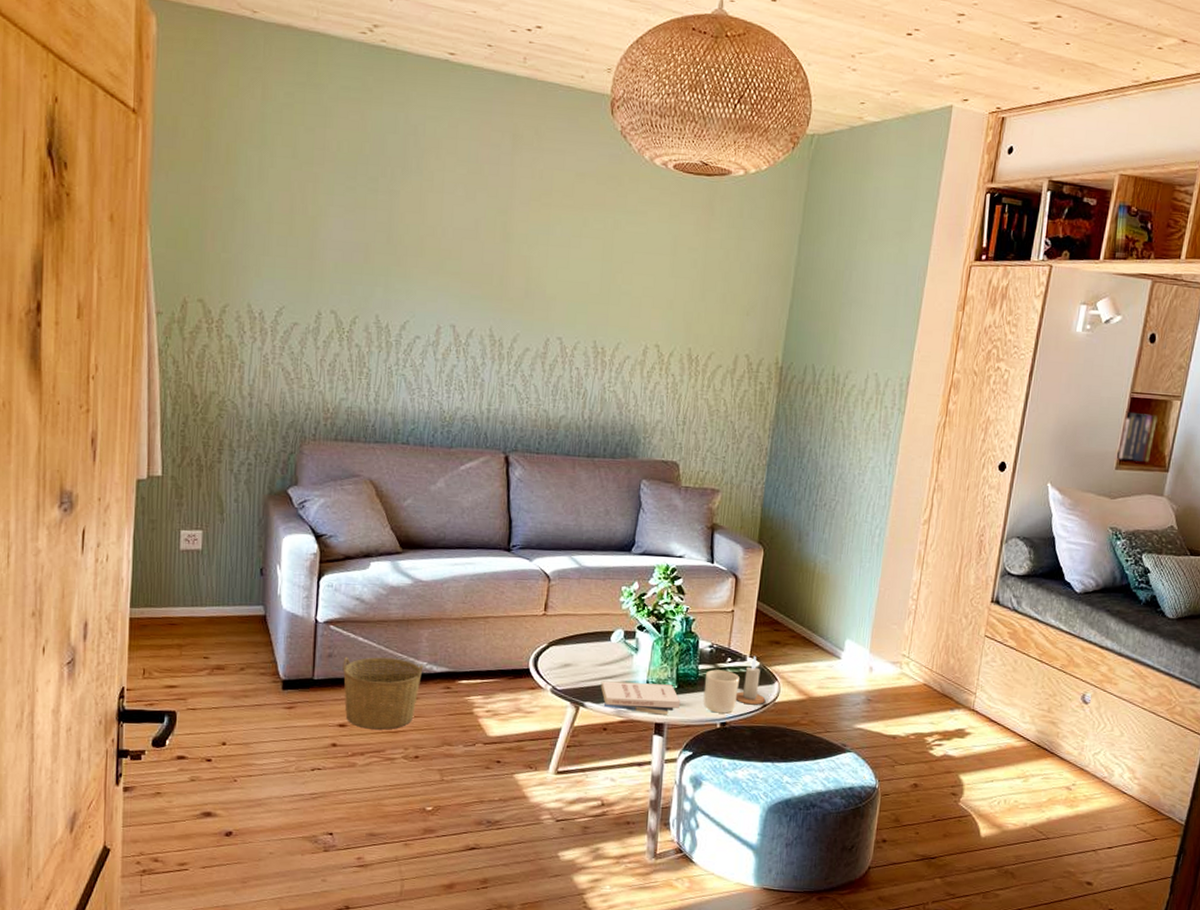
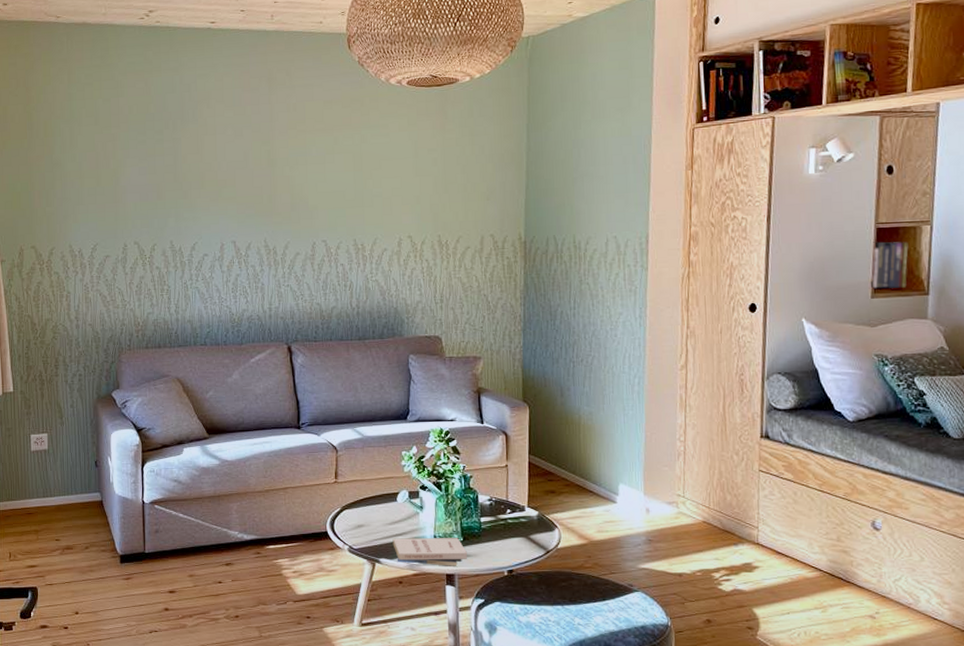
basket: present [342,656,424,730] -> none [168,530,236,594]
mug: present [703,669,739,714] -> none [487,521,521,562]
candle: present [735,655,766,705] -> none [519,505,548,552]

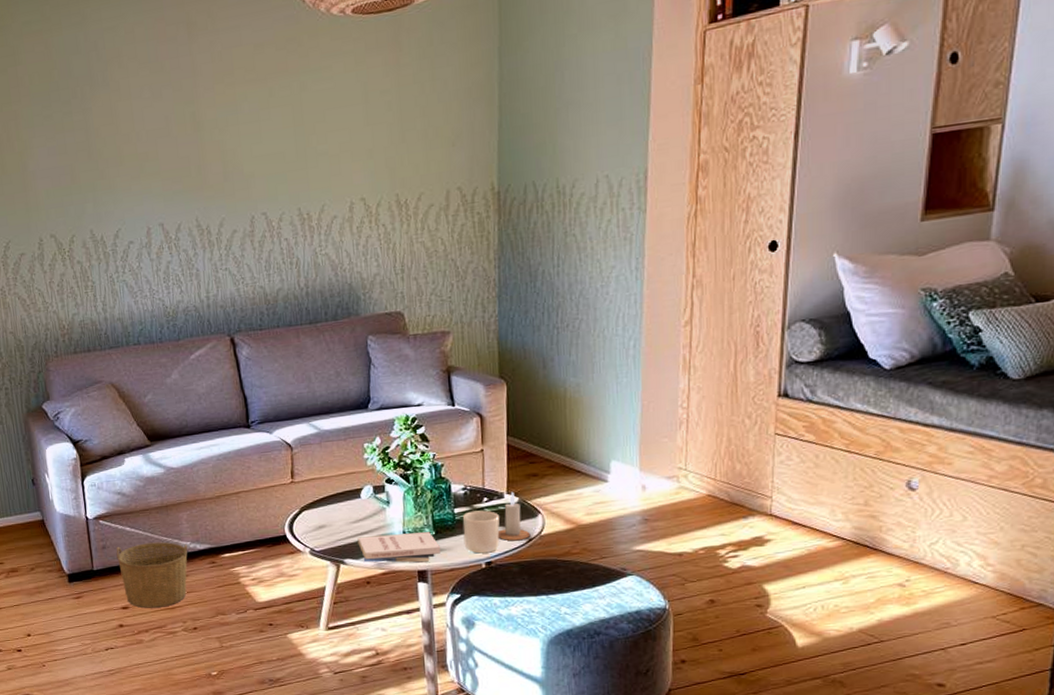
basket: none [168,530,236,594] -> present [116,542,188,608]
mug: none [487,521,521,562] -> present [462,510,500,554]
candle: none [519,505,548,552] -> present [497,491,531,541]
books: present [870,241,909,289] -> none [920,148,972,210]

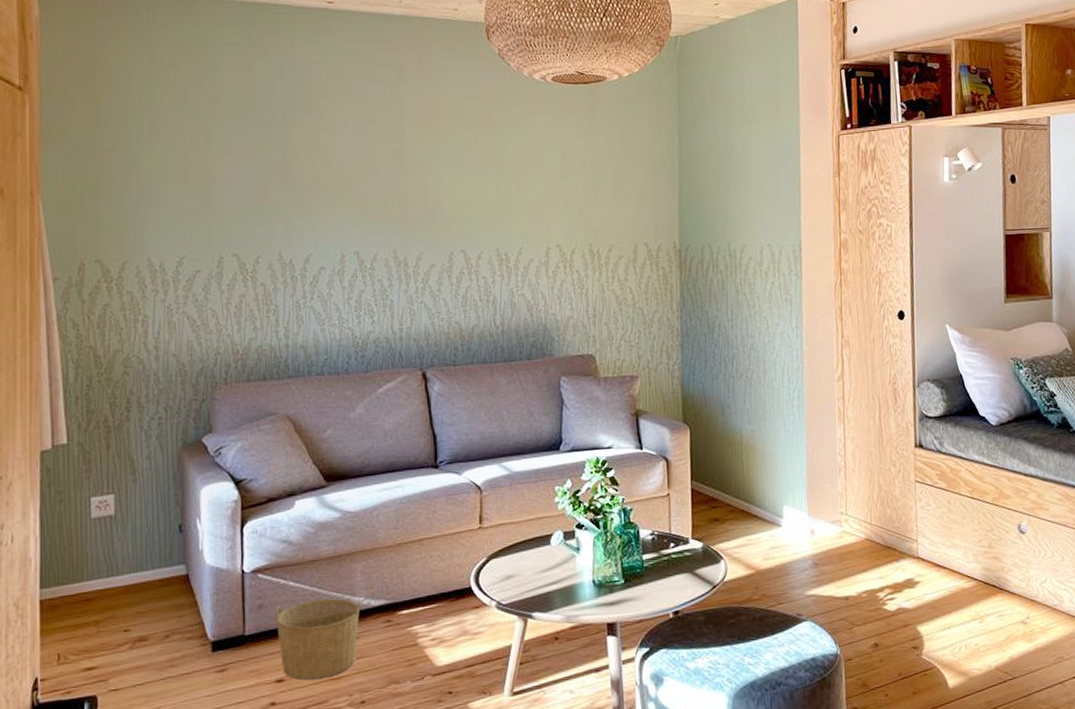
books: present [357,532,441,563] -> none [546,580,630,616]
mug: present [462,510,500,554] -> none [650,556,686,603]
candle: present [497,491,531,541] -> none [684,536,715,589]

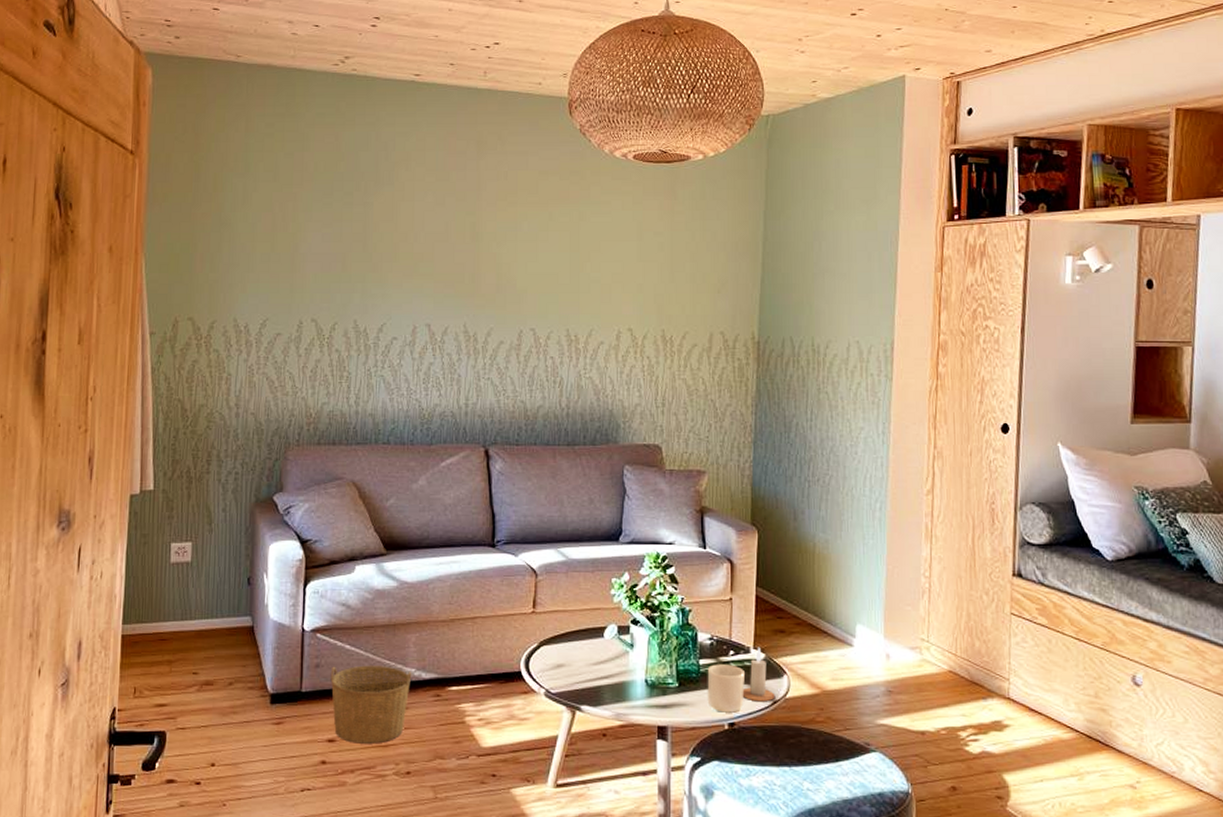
mug: none [650,556,686,603] -> present [707,664,745,713]
candle: none [684,536,715,589] -> present [742,647,776,702]

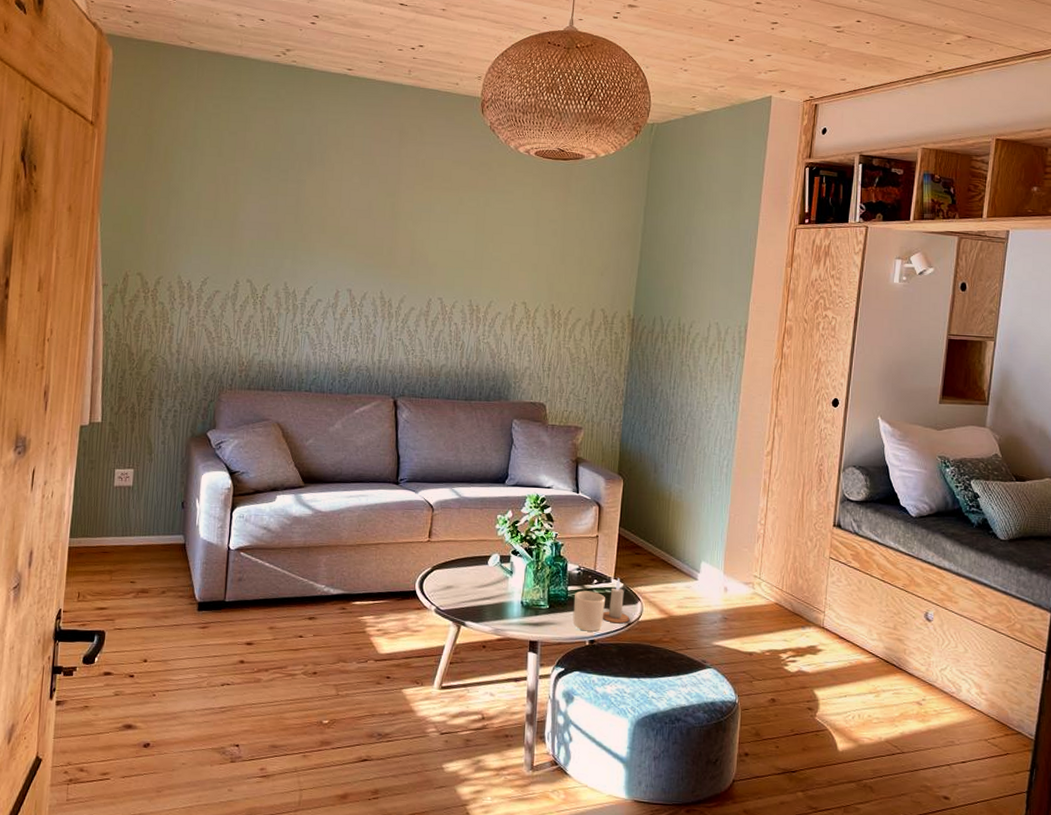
basket: present [330,665,412,744] -> none [251,580,322,648]

